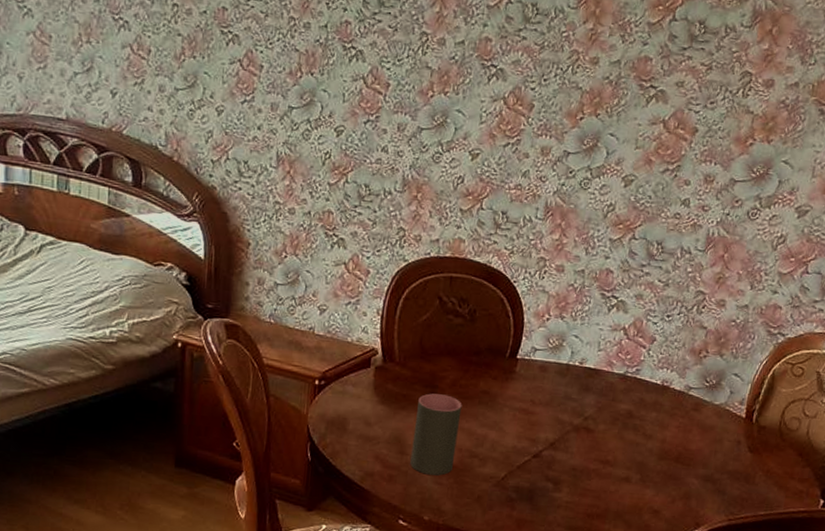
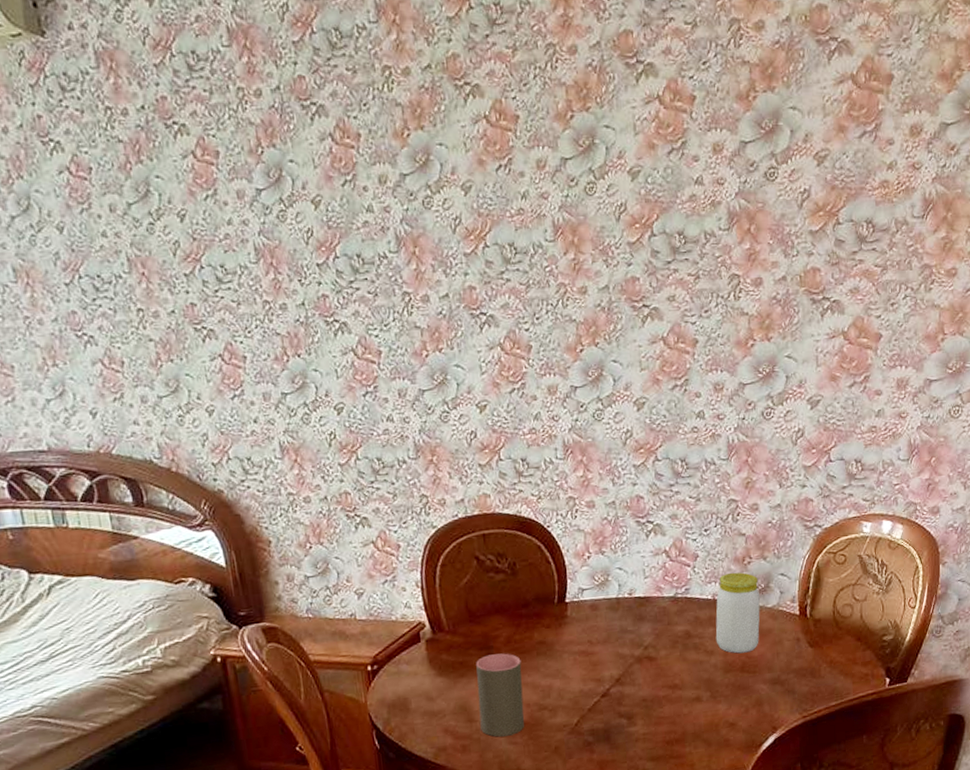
jar: none [656,362,710,445] -> present [715,572,760,654]

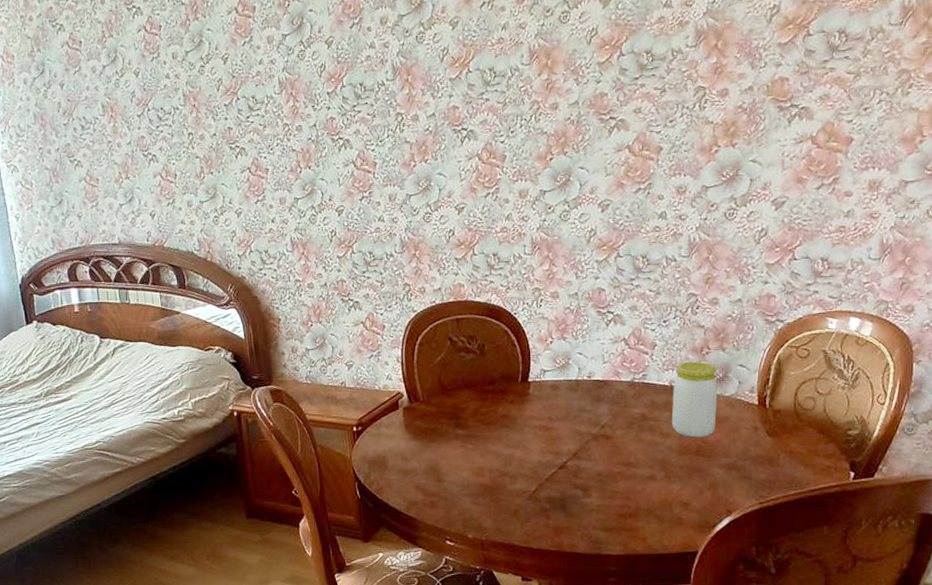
cup: present [476,653,525,737] -> none [446,423,487,497]

